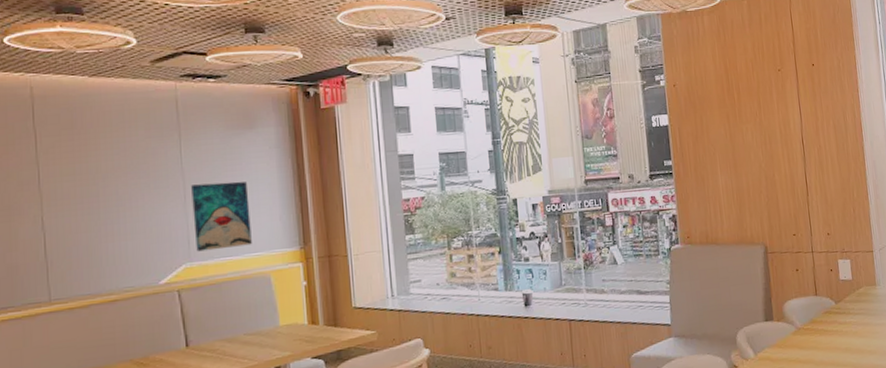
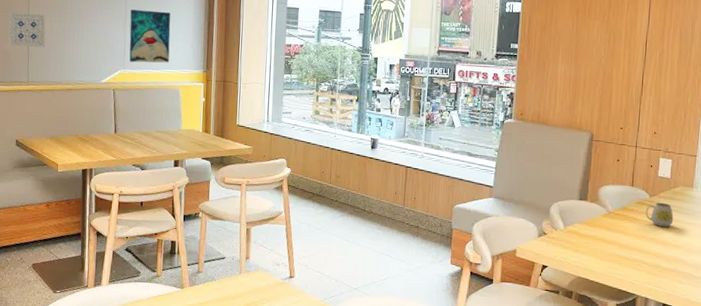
wall art: none [11,207,71,258] -> present [8,12,46,47]
mug: none [834,307,864,334] -> present [645,203,674,227]

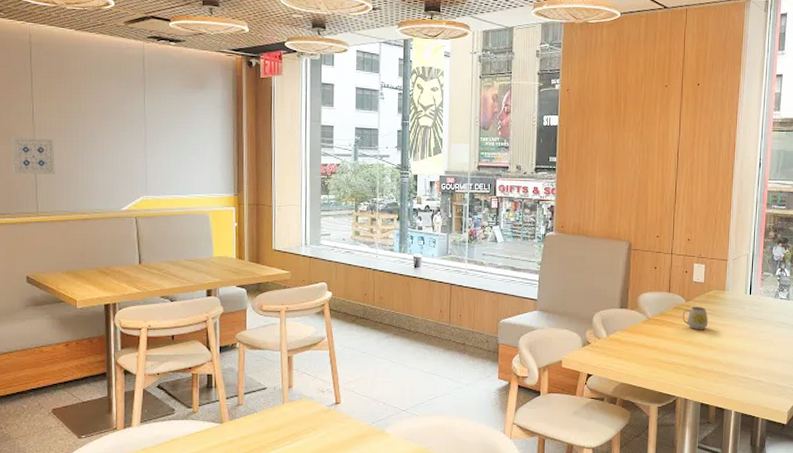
wall art: present [129,10,171,63] -> none [151,131,196,188]

